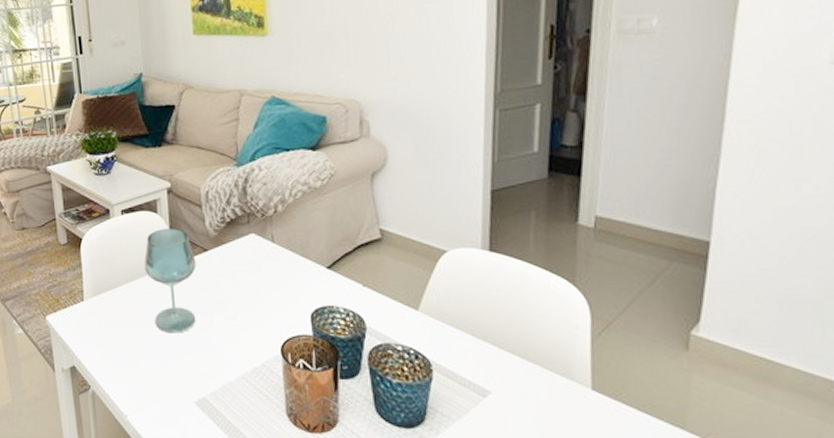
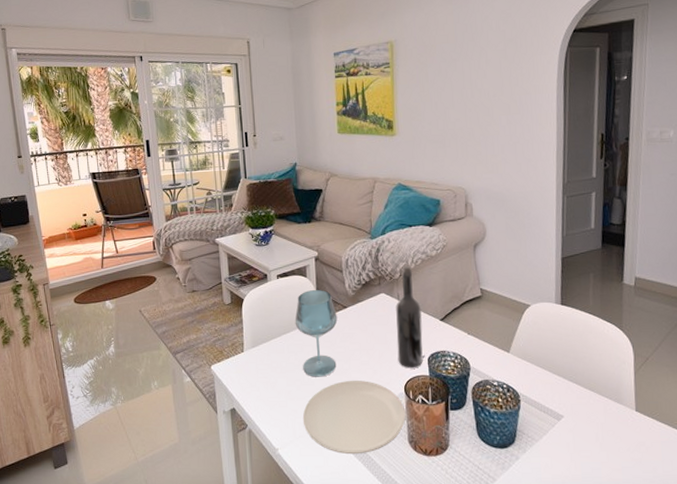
plate: none [155,339,283,427] -> present [302,381,406,455]
wine bottle: none [269,200,305,325] -> present [396,266,423,368]

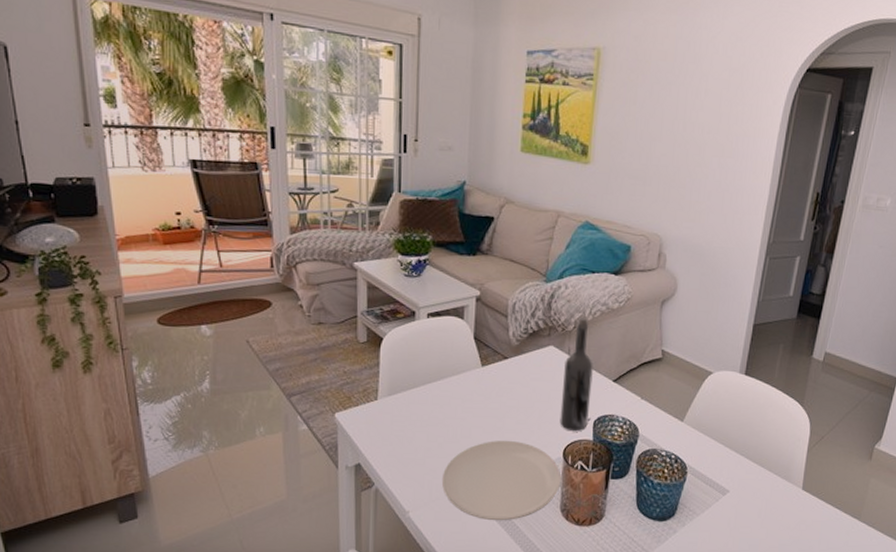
wine glass: present [294,289,338,377] -> none [443,334,496,435]

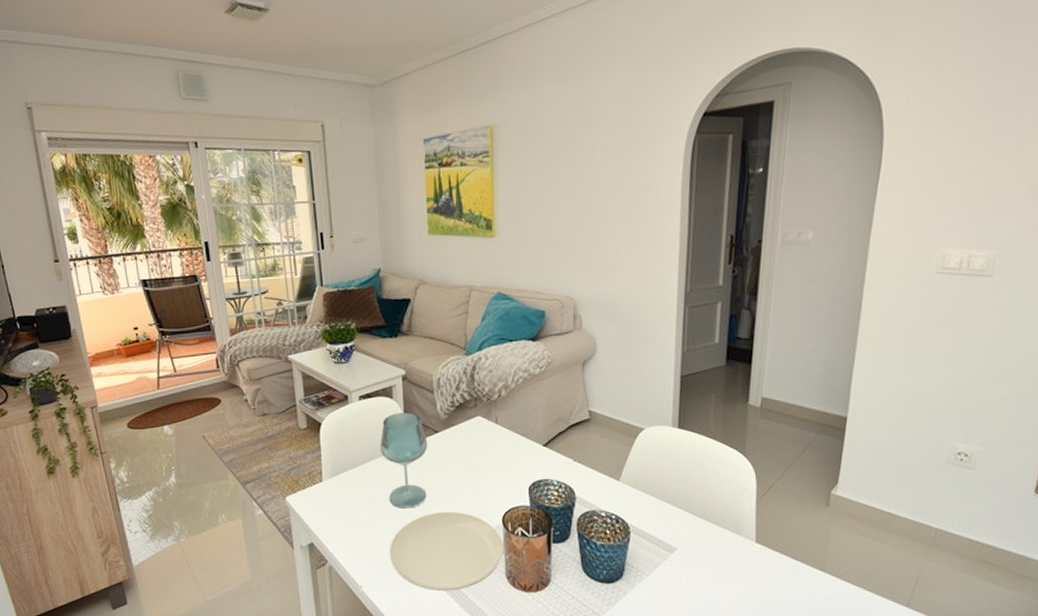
wine glass: none [443,334,496,435] -> present [379,412,428,509]
wine bottle: present [560,317,594,431] -> none [493,386,523,498]

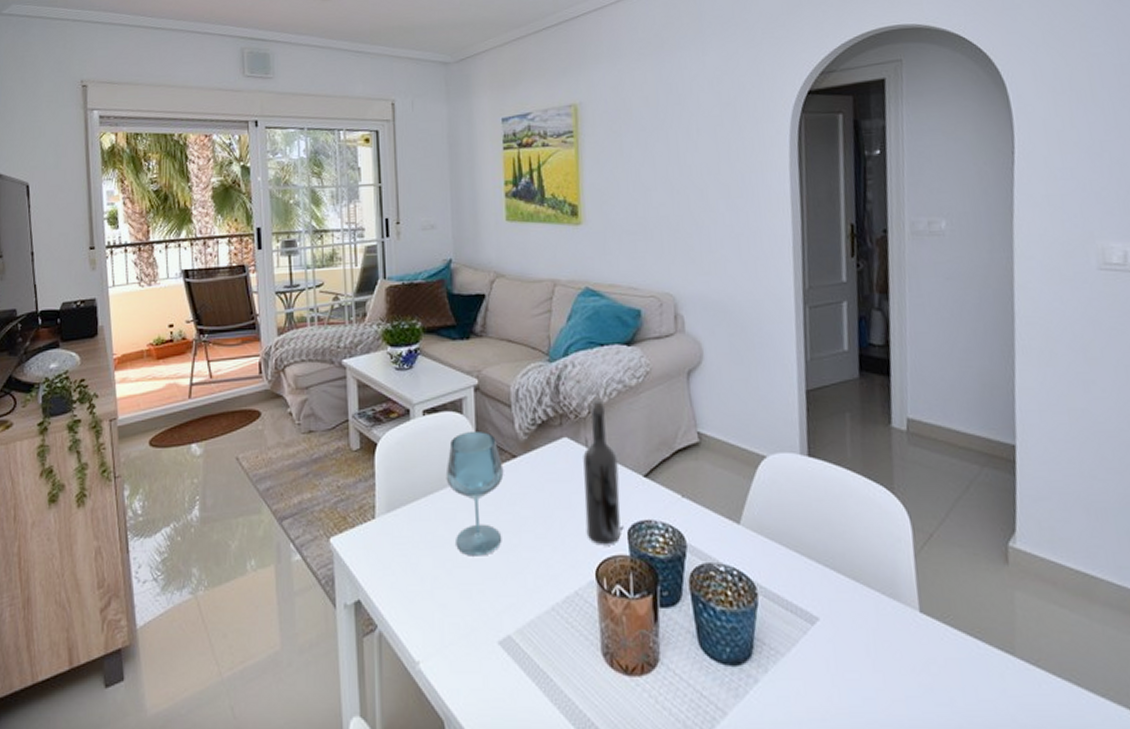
plate: present [389,512,504,591] -> none [454,562,598,672]
wine bottle: none [493,386,523,498] -> present [583,400,621,544]

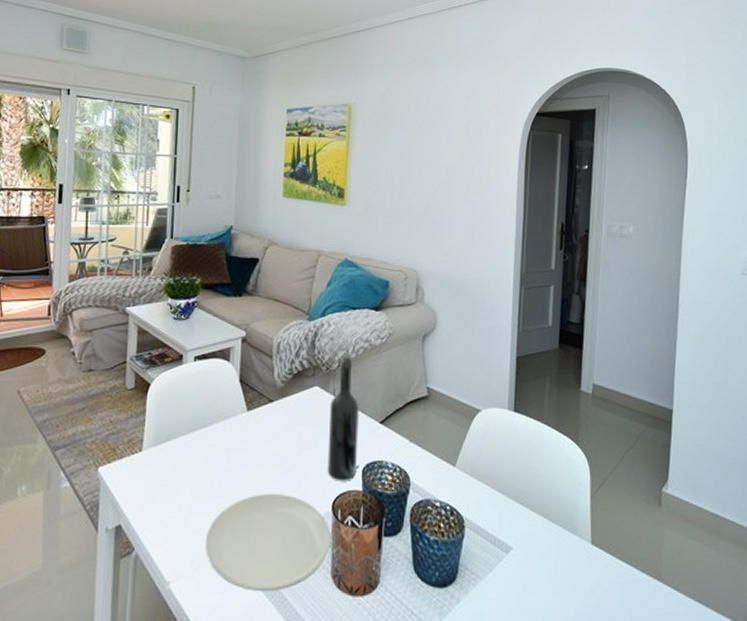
wine glass: present [445,430,504,556] -> none [209,376,261,488]
plate: none [454,562,598,672] -> present [205,494,331,592]

